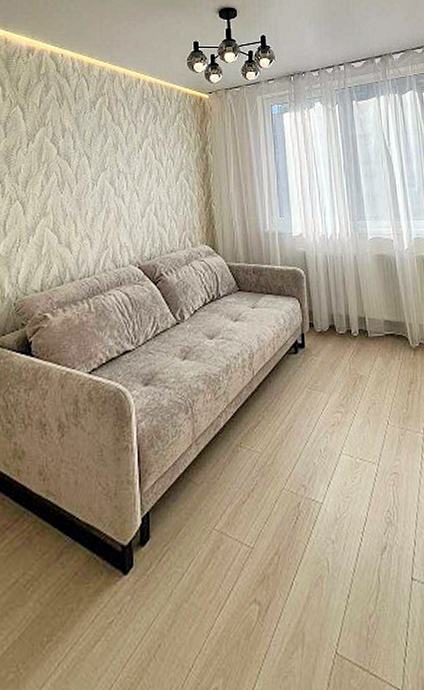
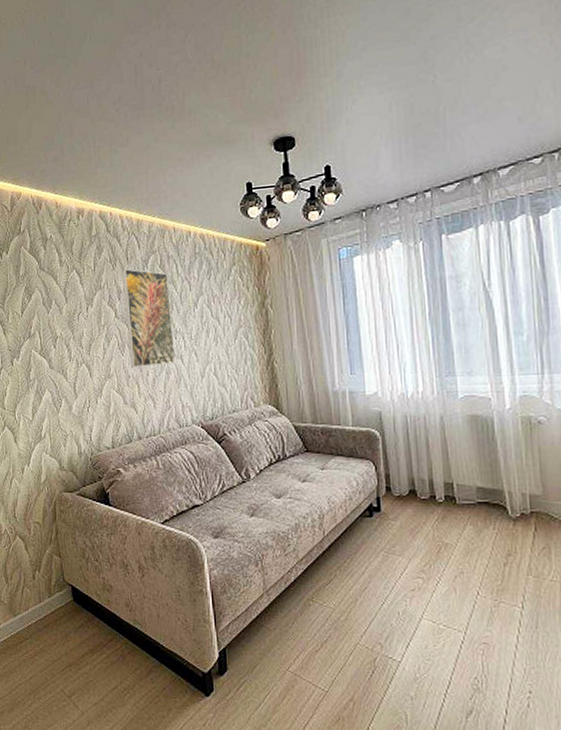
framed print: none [68,109,117,206] -> present [122,269,175,368]

